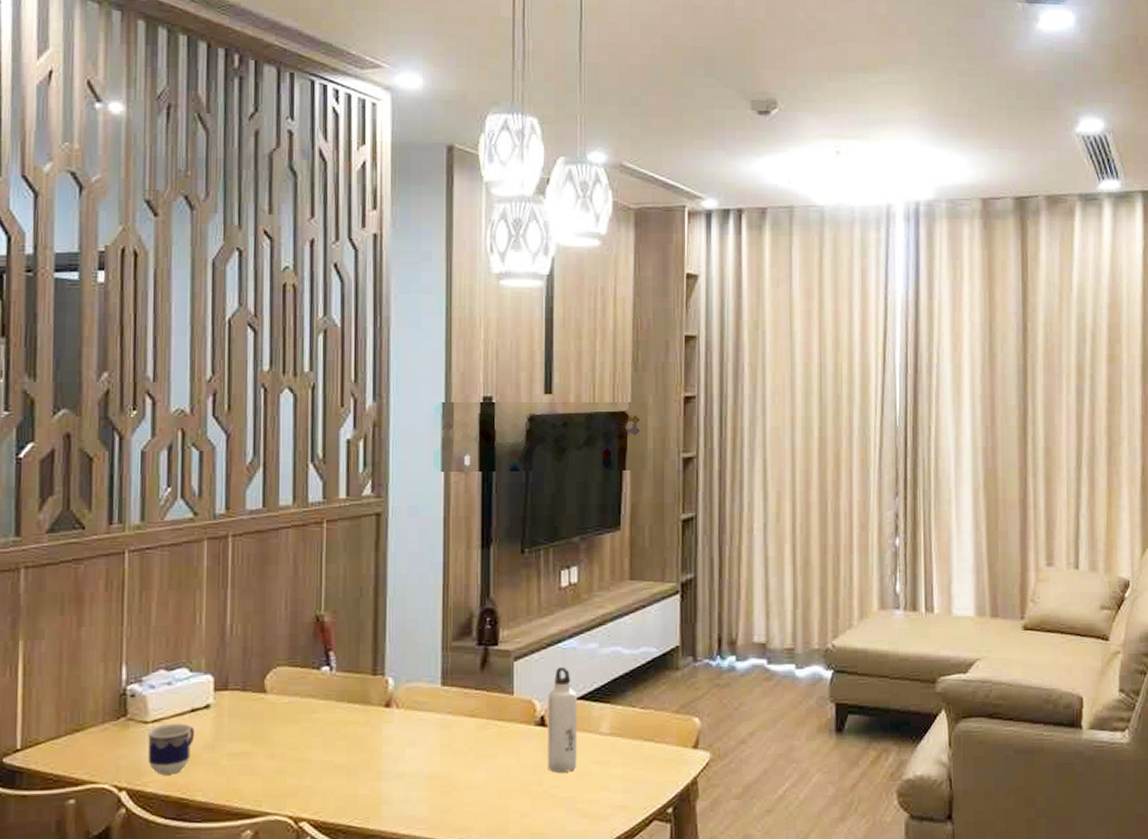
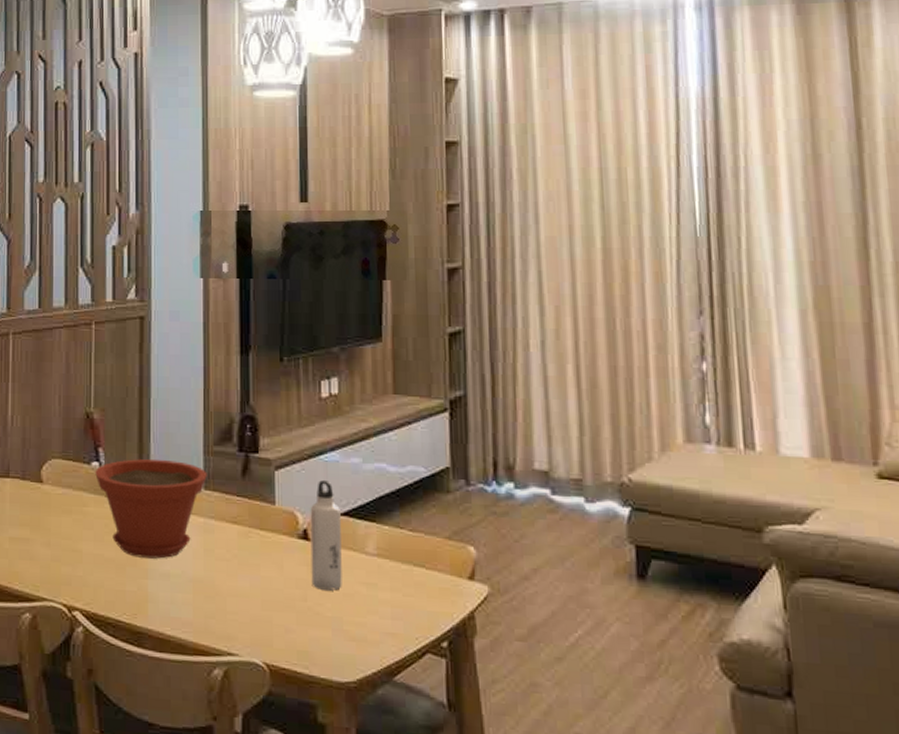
plant pot: none [325,658,445,760] -> present [95,458,207,559]

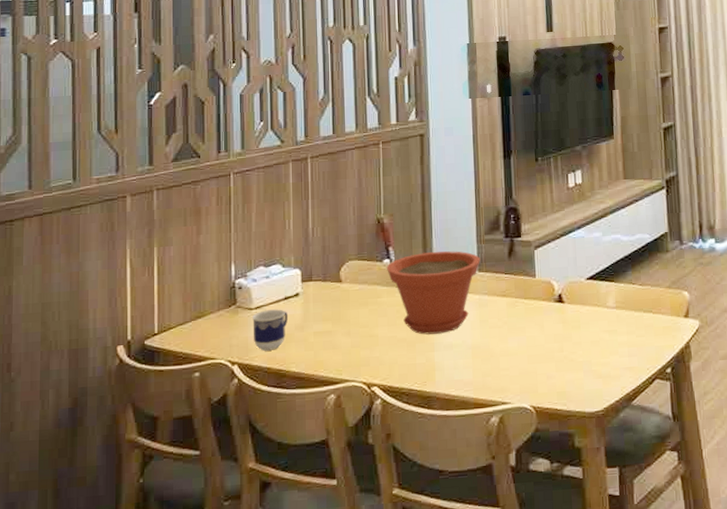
water bottle: present [310,480,342,591] -> none [563,253,590,341]

